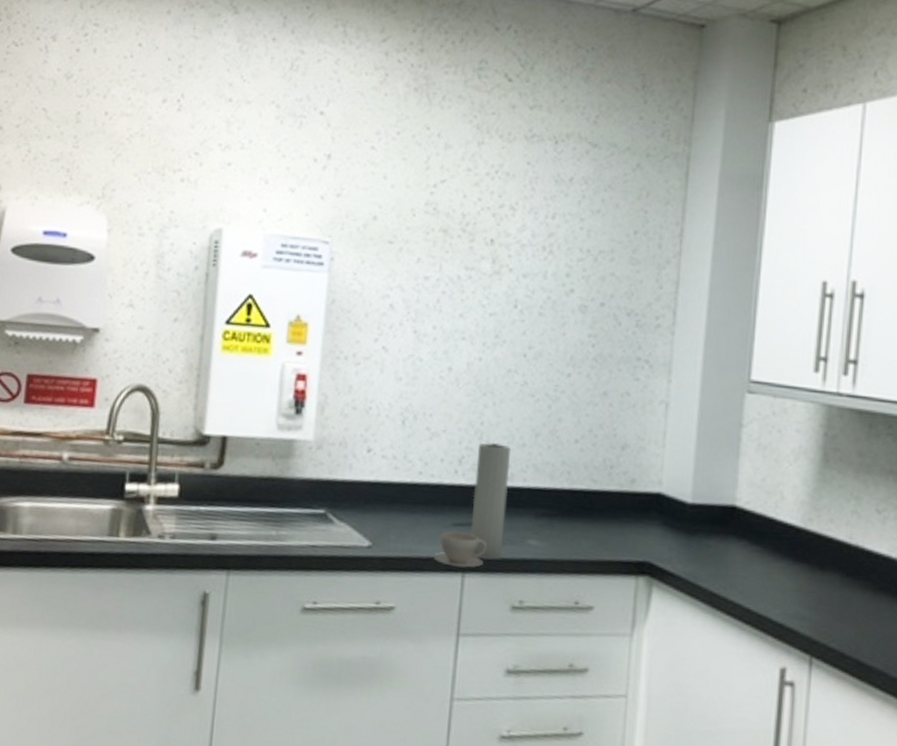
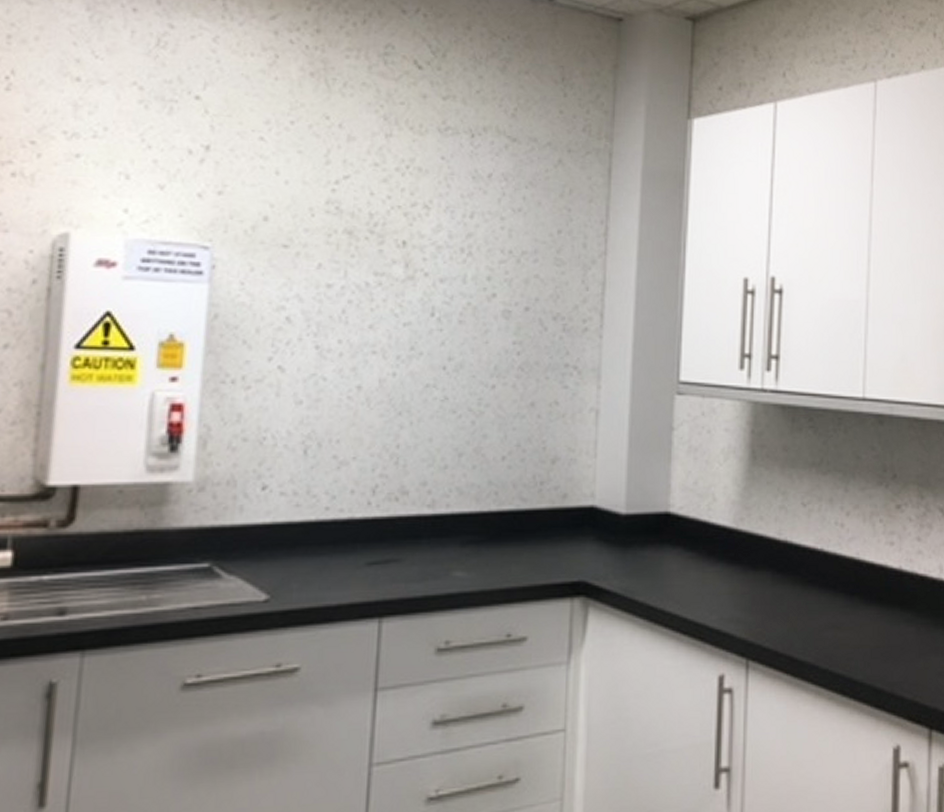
teacup: present [434,531,487,568] -> none [345,571,407,612]
paper towel roll: present [471,442,512,560] -> none [388,466,432,599]

